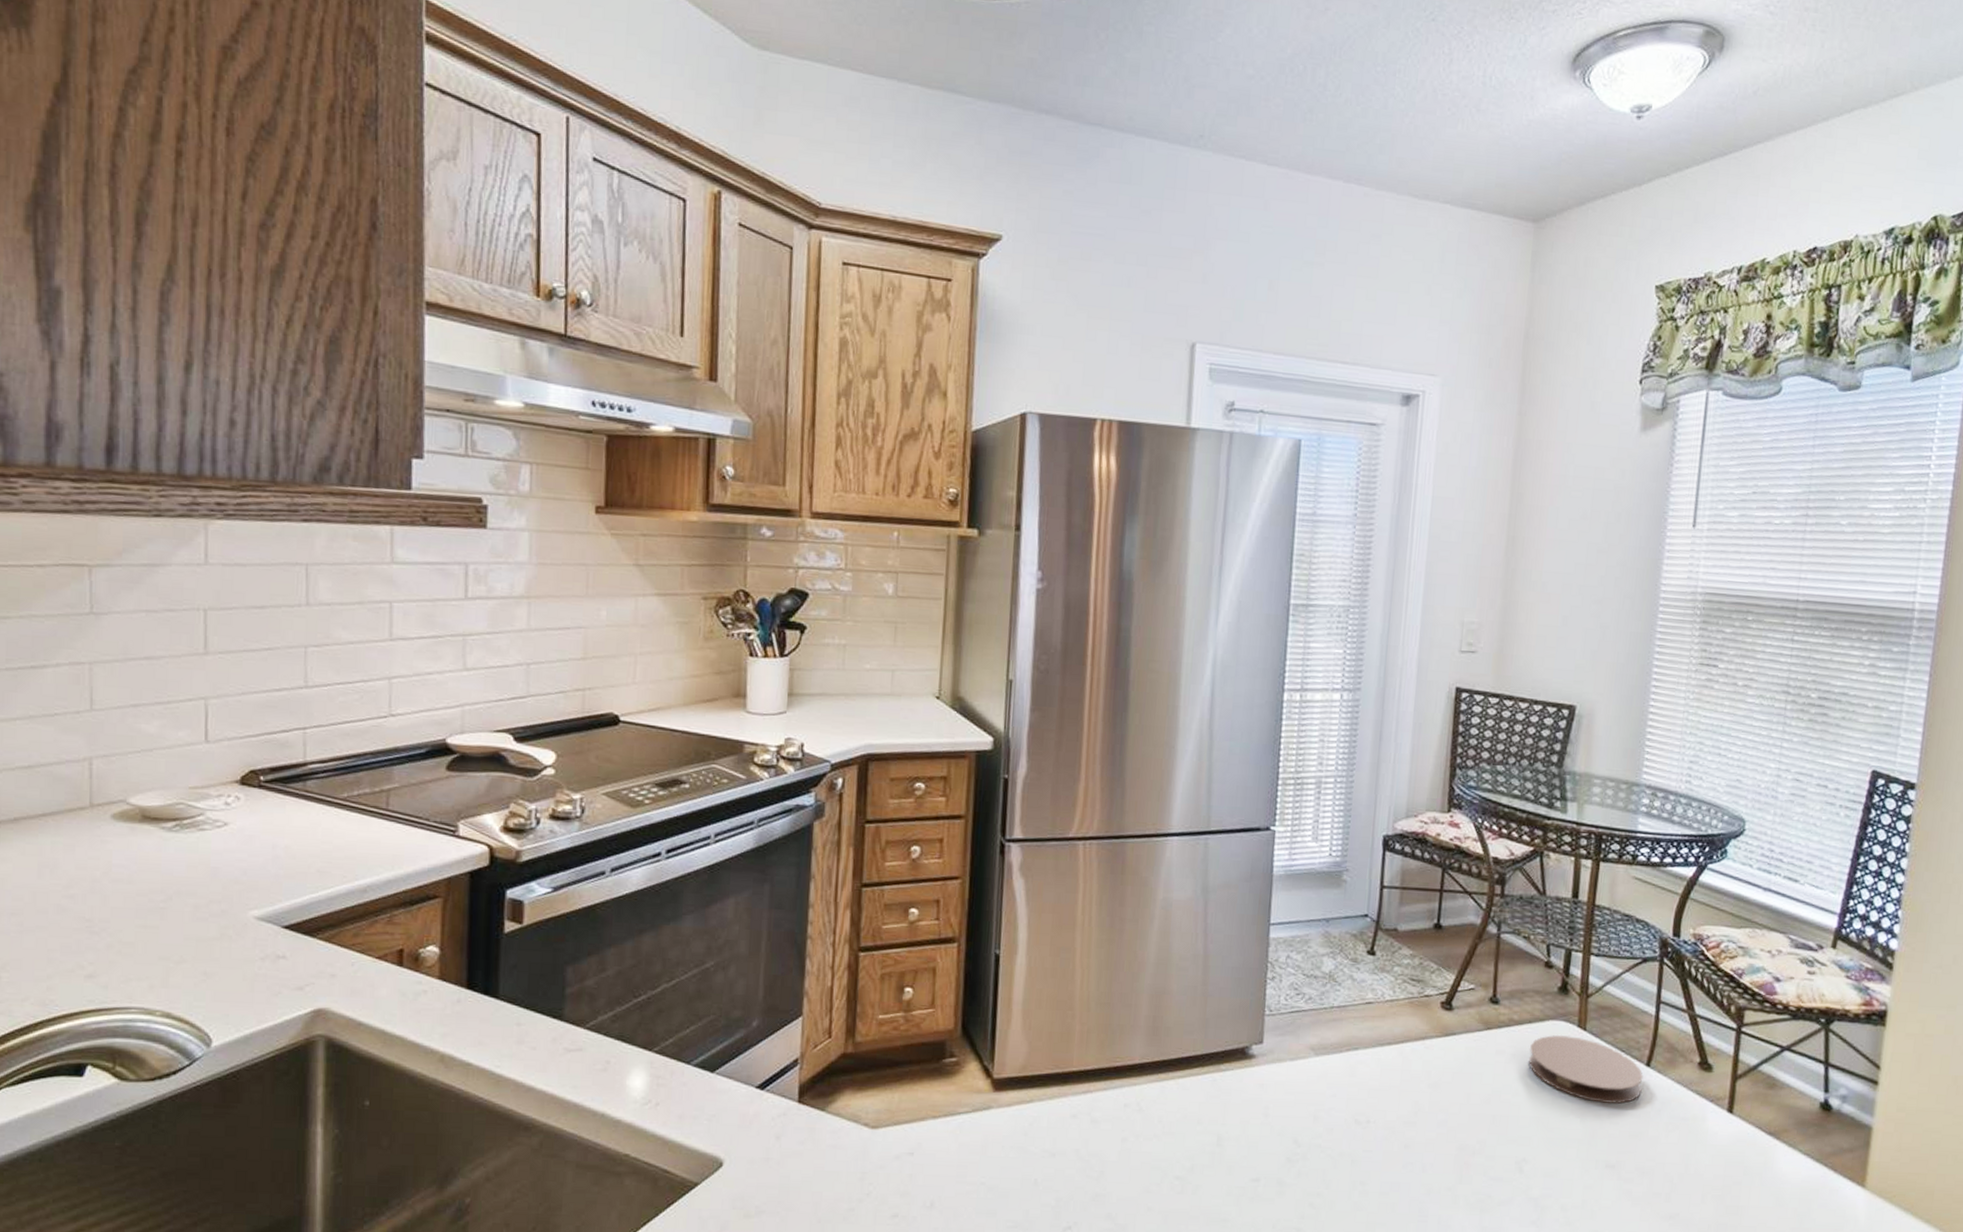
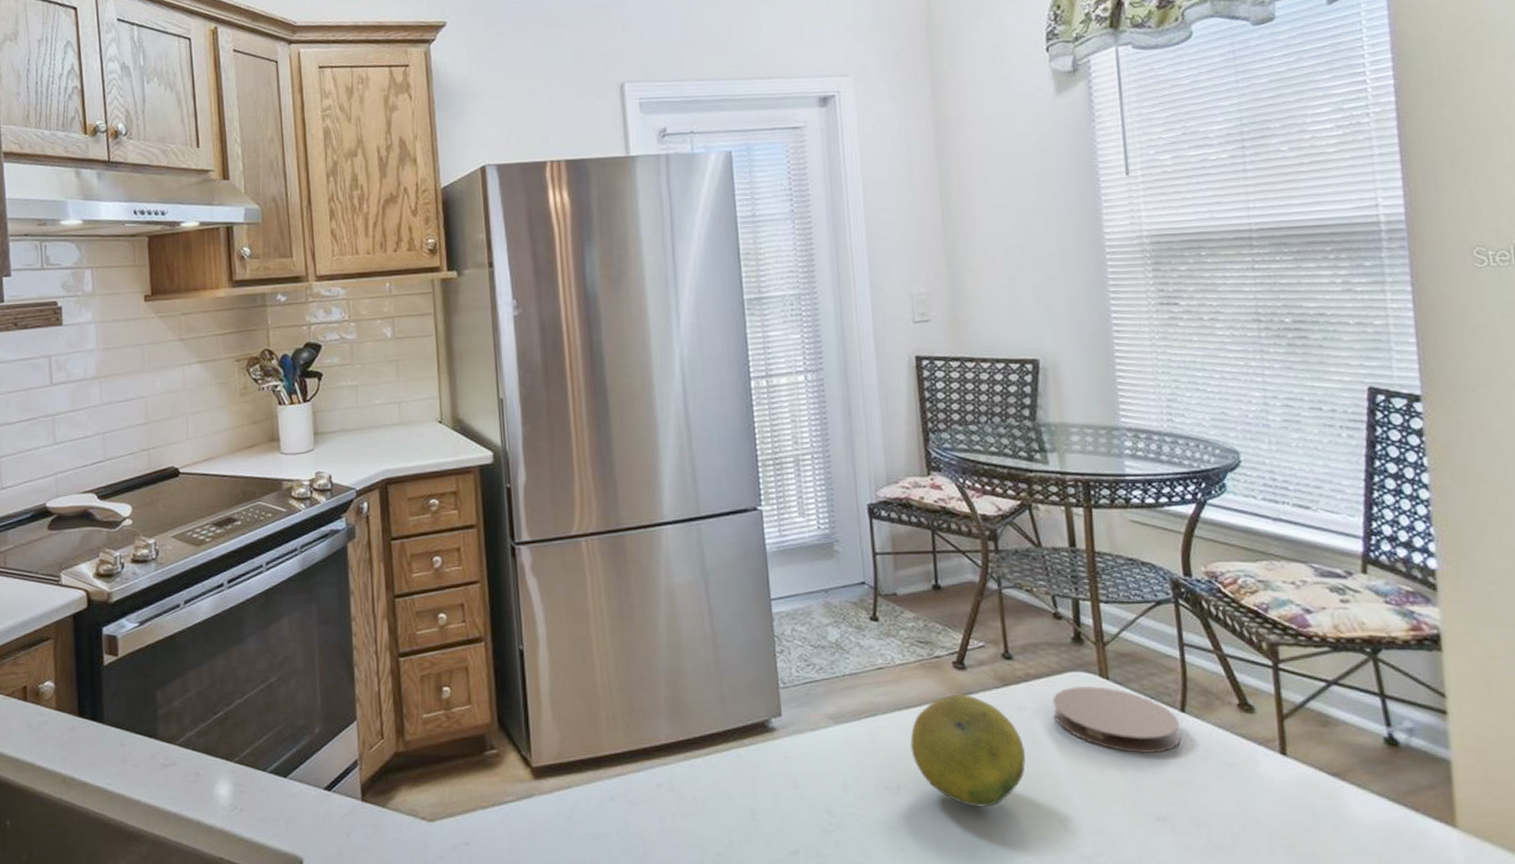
fruit: none [1385,1033,1497,1146] -> present [910,693,1026,807]

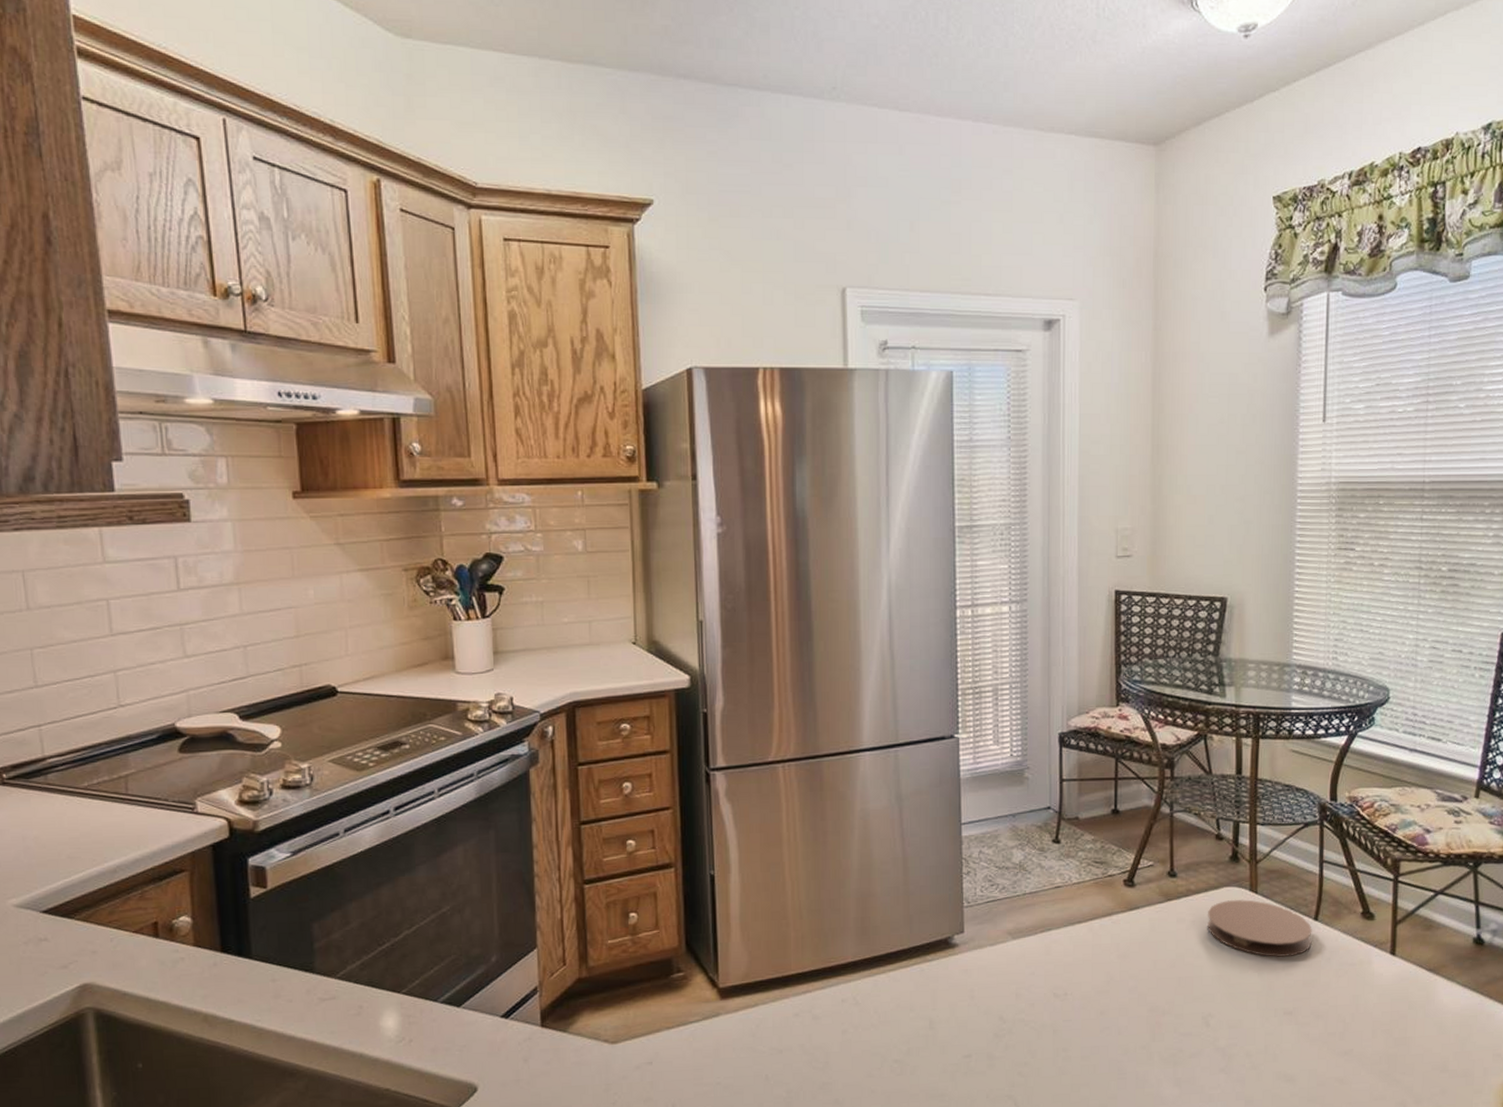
fruit: present [910,693,1026,807] -> none [1079,908,1180,1009]

